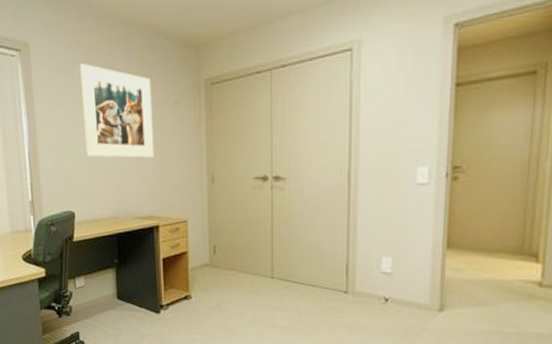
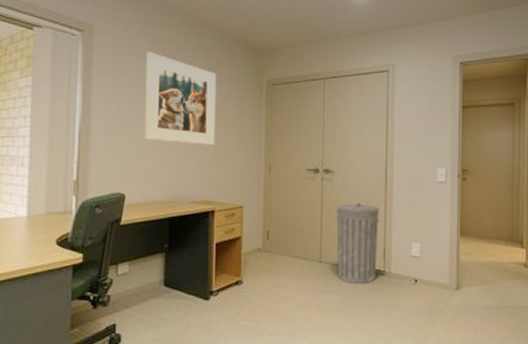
trash can: none [288,212,342,301] -> present [335,202,380,283]

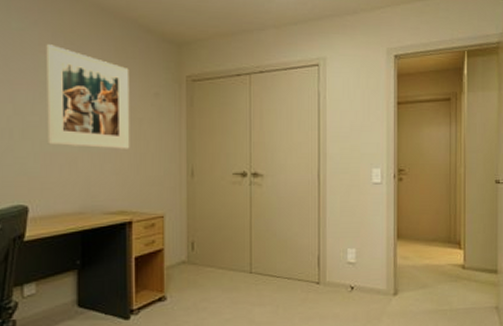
trash can: present [335,202,380,283] -> none [266,207,314,294]

